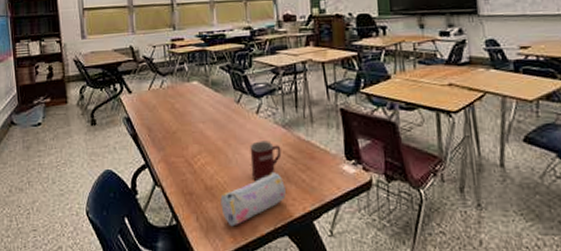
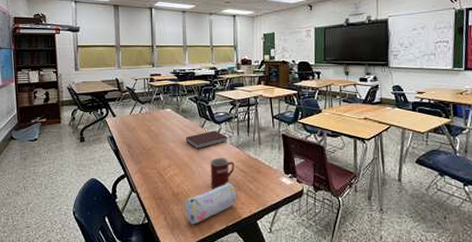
notebook: none [217,106,271,130] -> present [185,130,228,149]

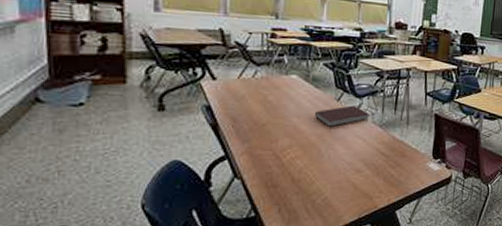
pencil case: present [185,183,237,225] -> none [307,168,374,217]
mug: present [210,158,235,189] -> none [342,138,375,175]

